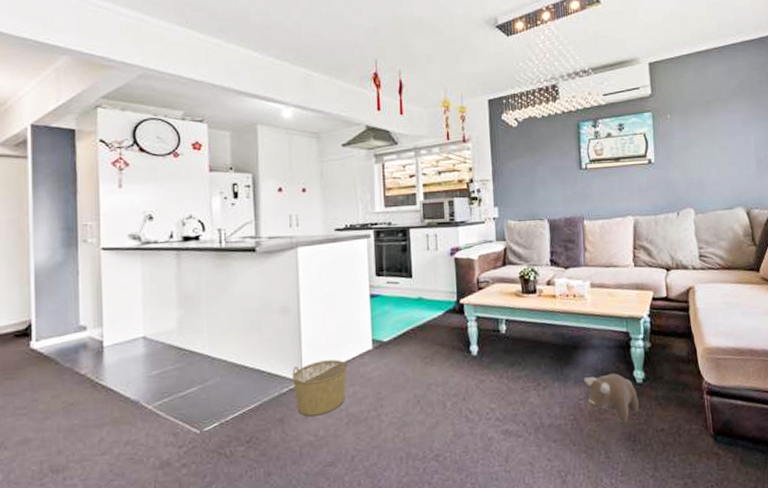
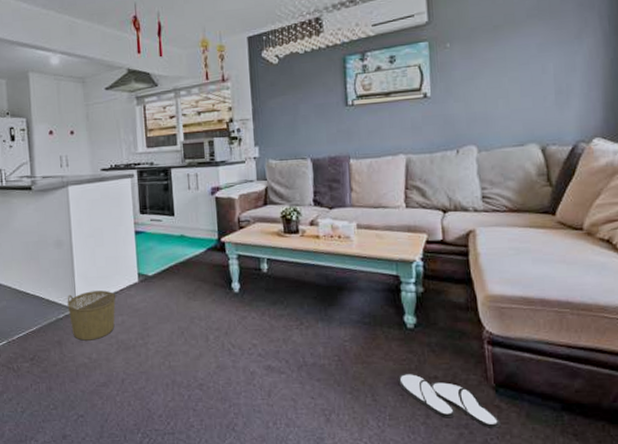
plush toy: present [583,373,639,424] -> none [349,317,409,368]
slippers: none [629,427,719,476] -> present [398,373,501,428]

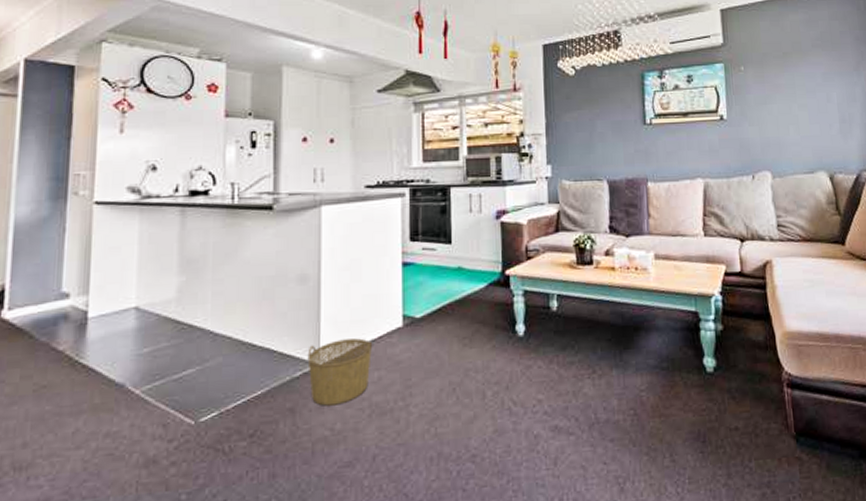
slippers: present [398,373,501,428] -> none [697,425,803,485]

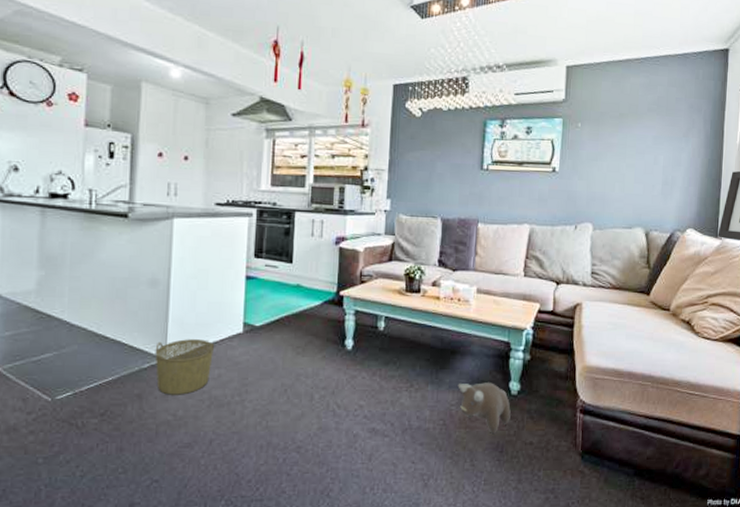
plush toy: none [645,360,709,421] -> present [457,382,511,433]

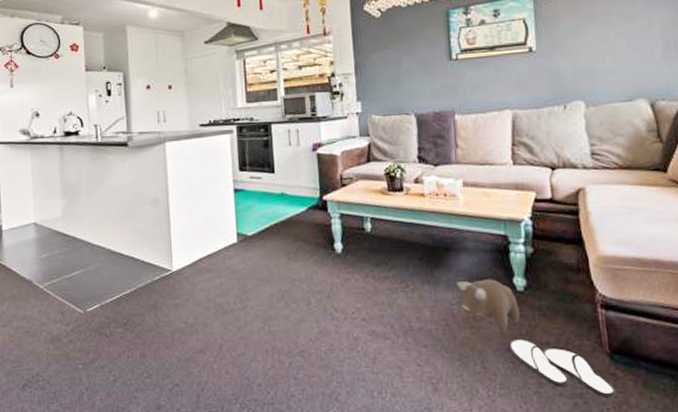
basket: present [155,339,215,395] -> none [163,251,214,304]
slippers: none [496,438,582,493] -> present [508,338,617,398]

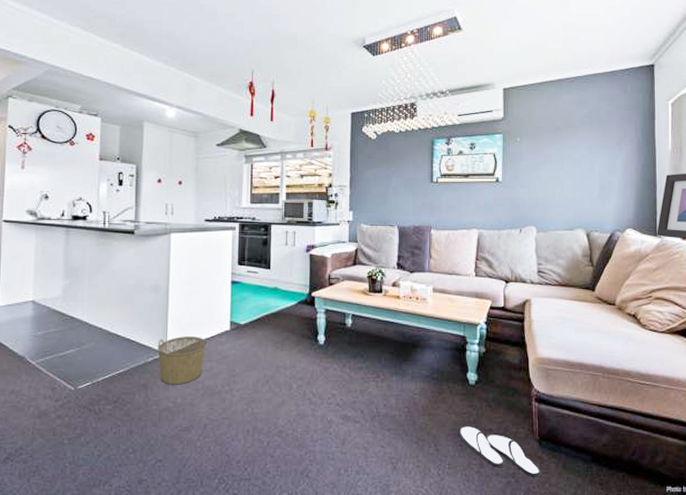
basket: none [163,251,214,304] -> present [157,336,207,385]
plush toy: present [456,279,520,333] -> none [419,373,470,420]

